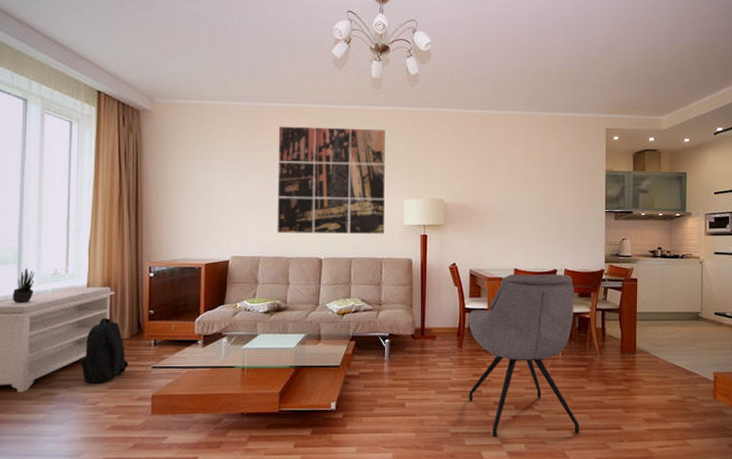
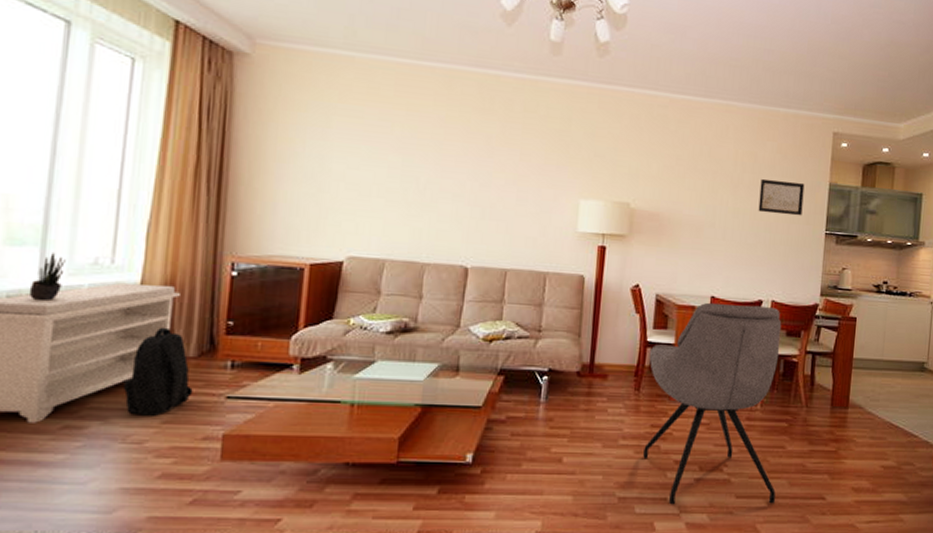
wall art: present [277,126,385,234] -> none [411,91,562,241]
wall art: none [548,171,585,199] -> present [758,178,805,216]

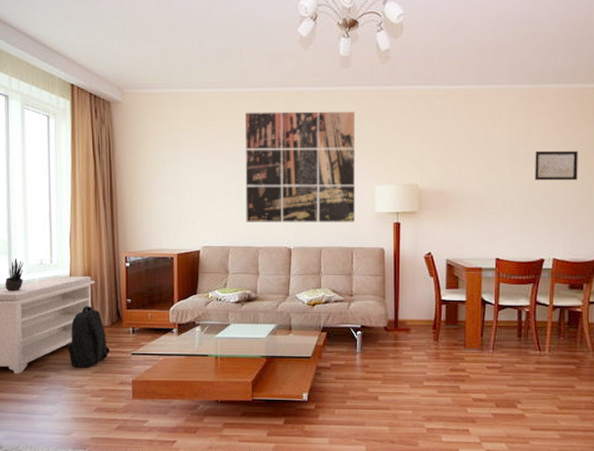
wall art: none [411,91,562,241] -> present [245,111,355,222]
chair: present [643,302,782,505] -> none [444,263,568,436]

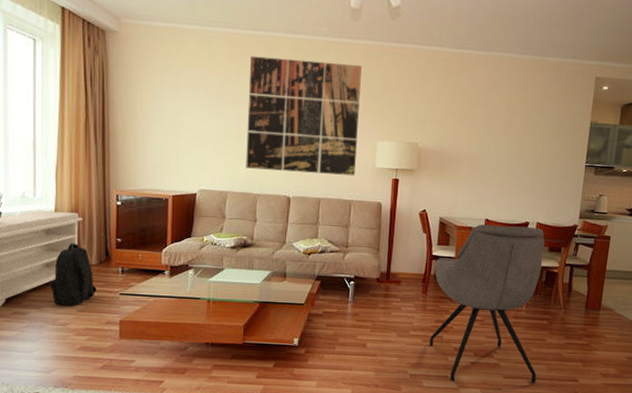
chair: none [444,263,568,436] -> present [429,224,545,384]
wall art: present [535,150,578,181] -> none [527,119,568,151]

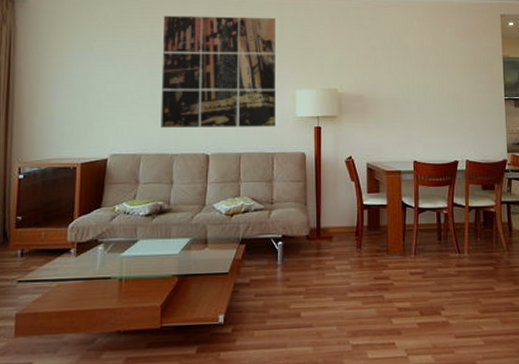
chair: present [429,224,545,384] -> none [366,165,490,349]

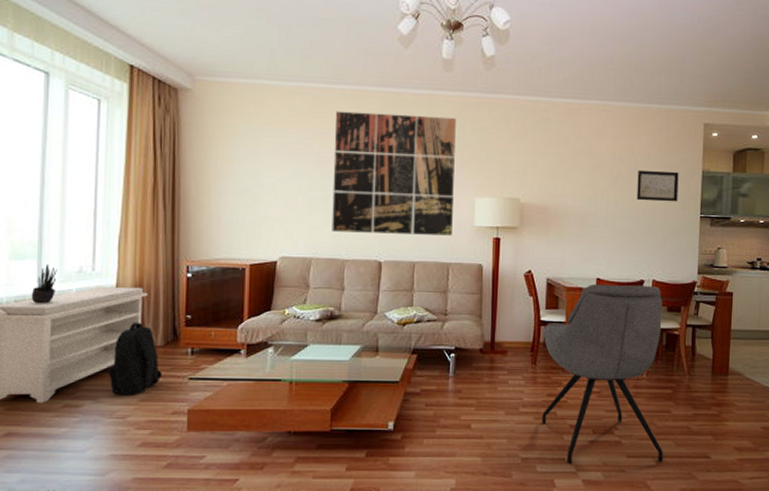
chair: none [366,165,490,349] -> present [542,284,663,464]
wall art: none [444,58,483,87] -> present [637,169,679,202]

